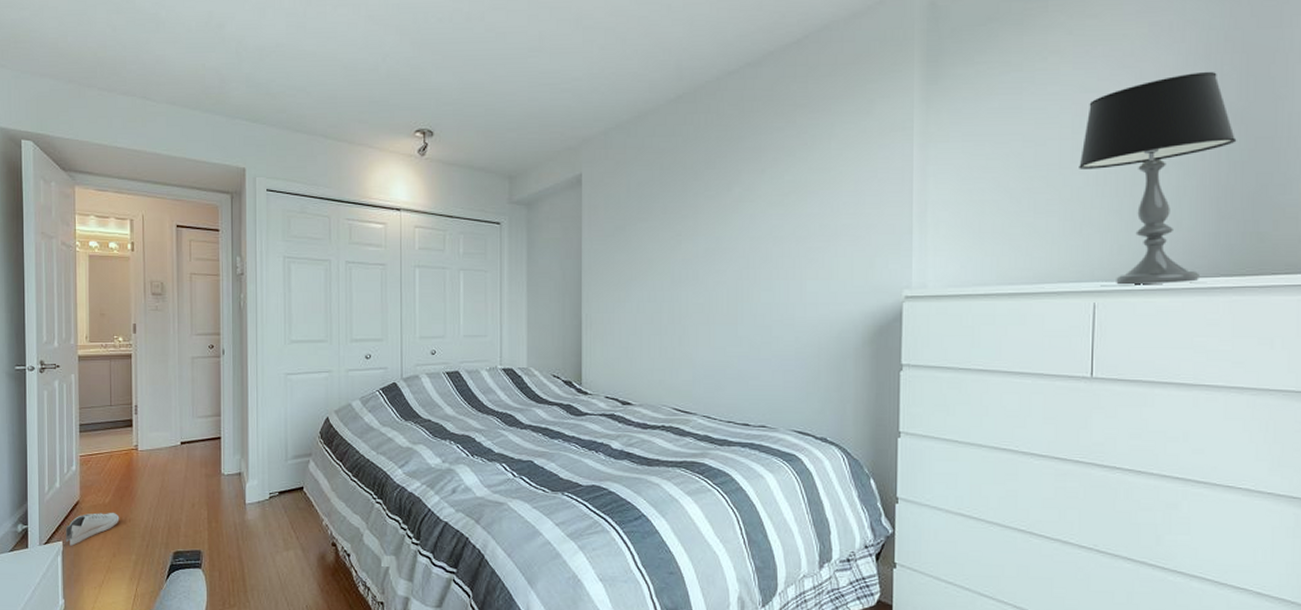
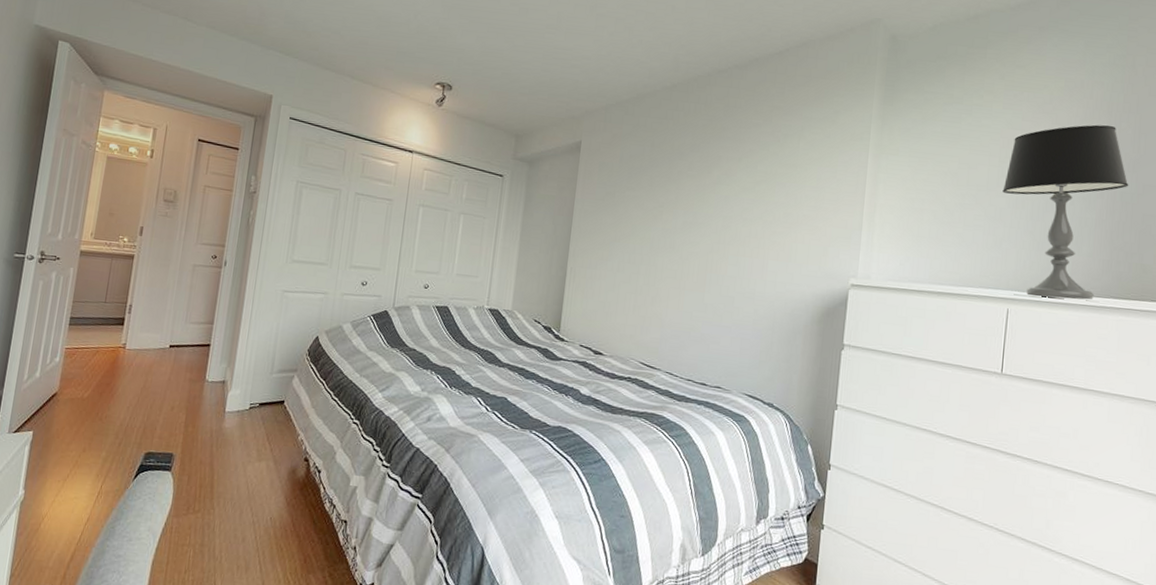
shoe: present [65,512,120,547] -> none [36,406,96,438]

